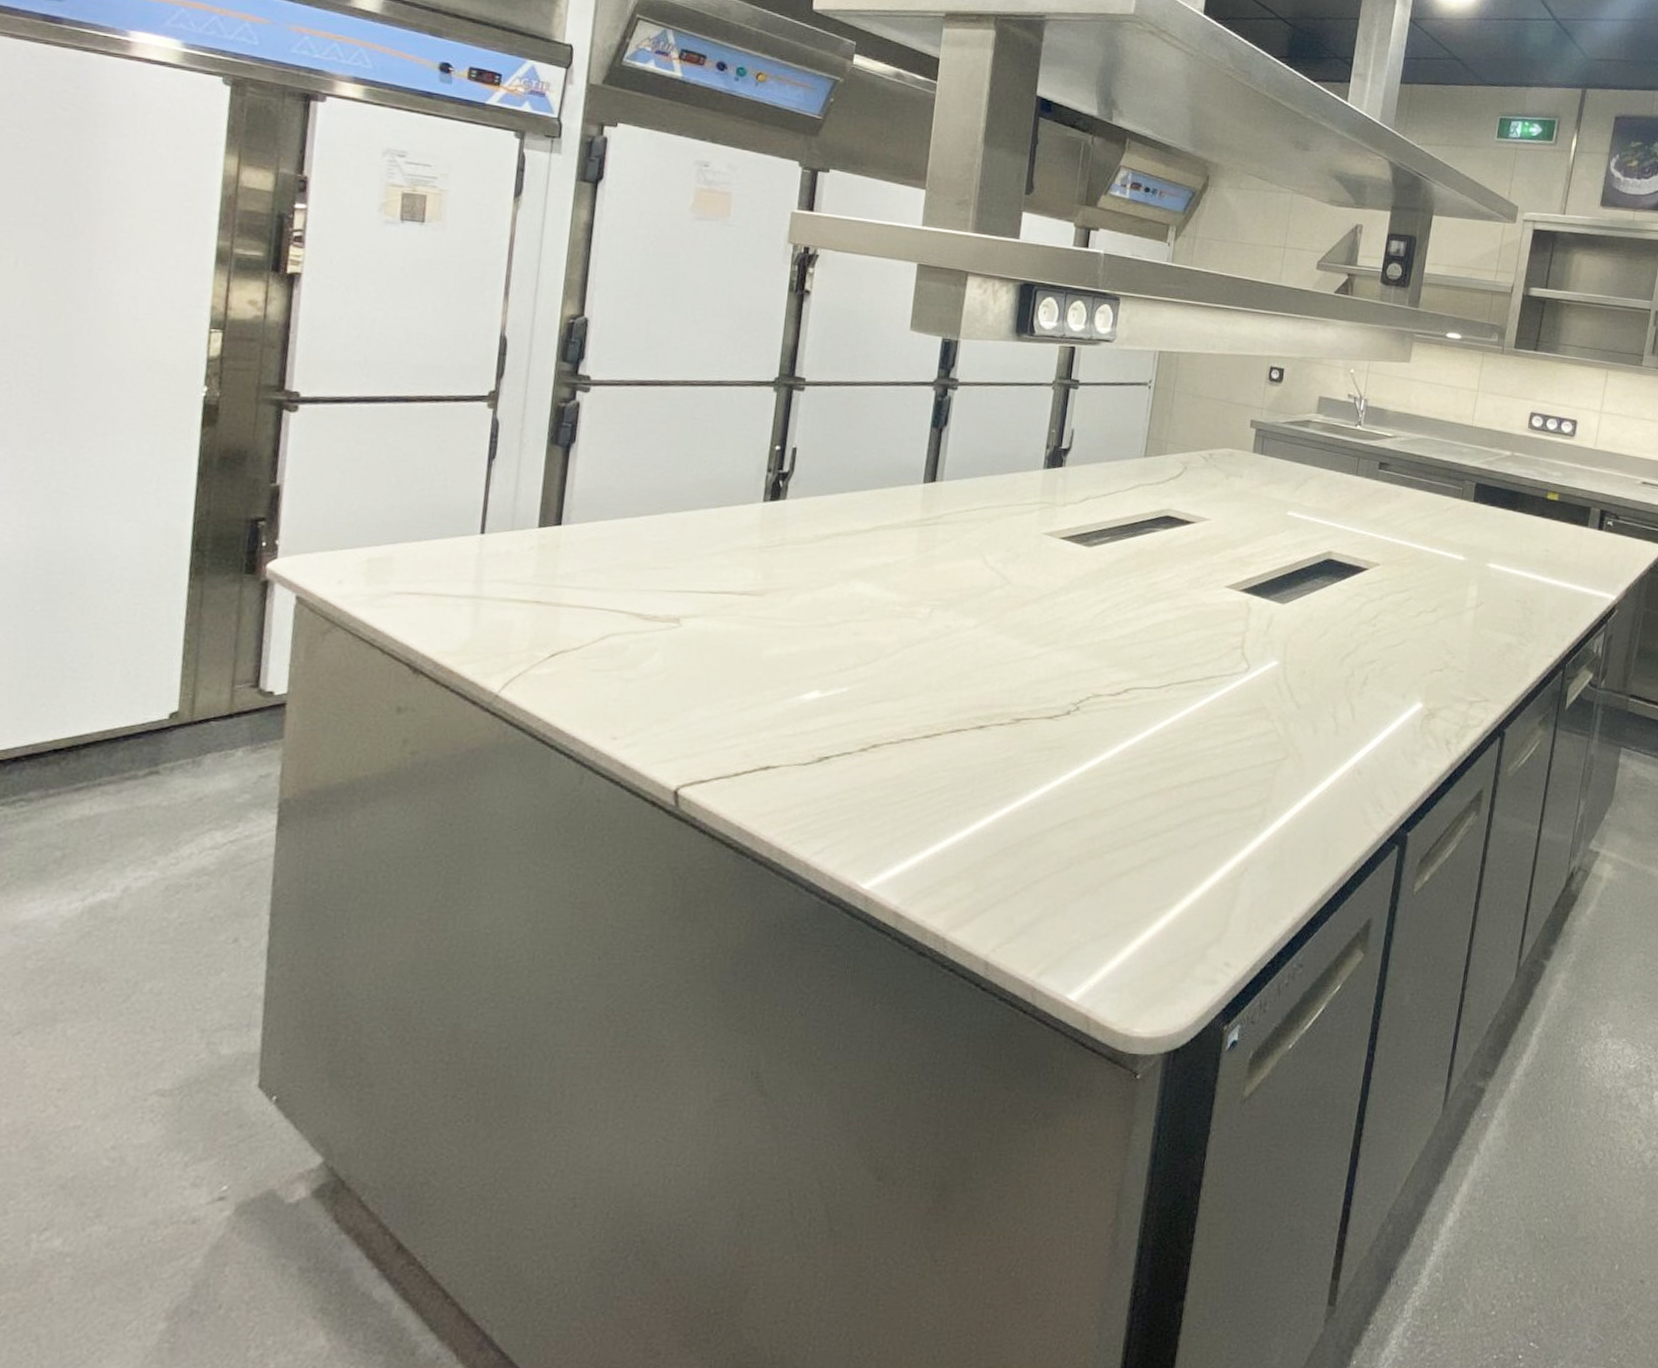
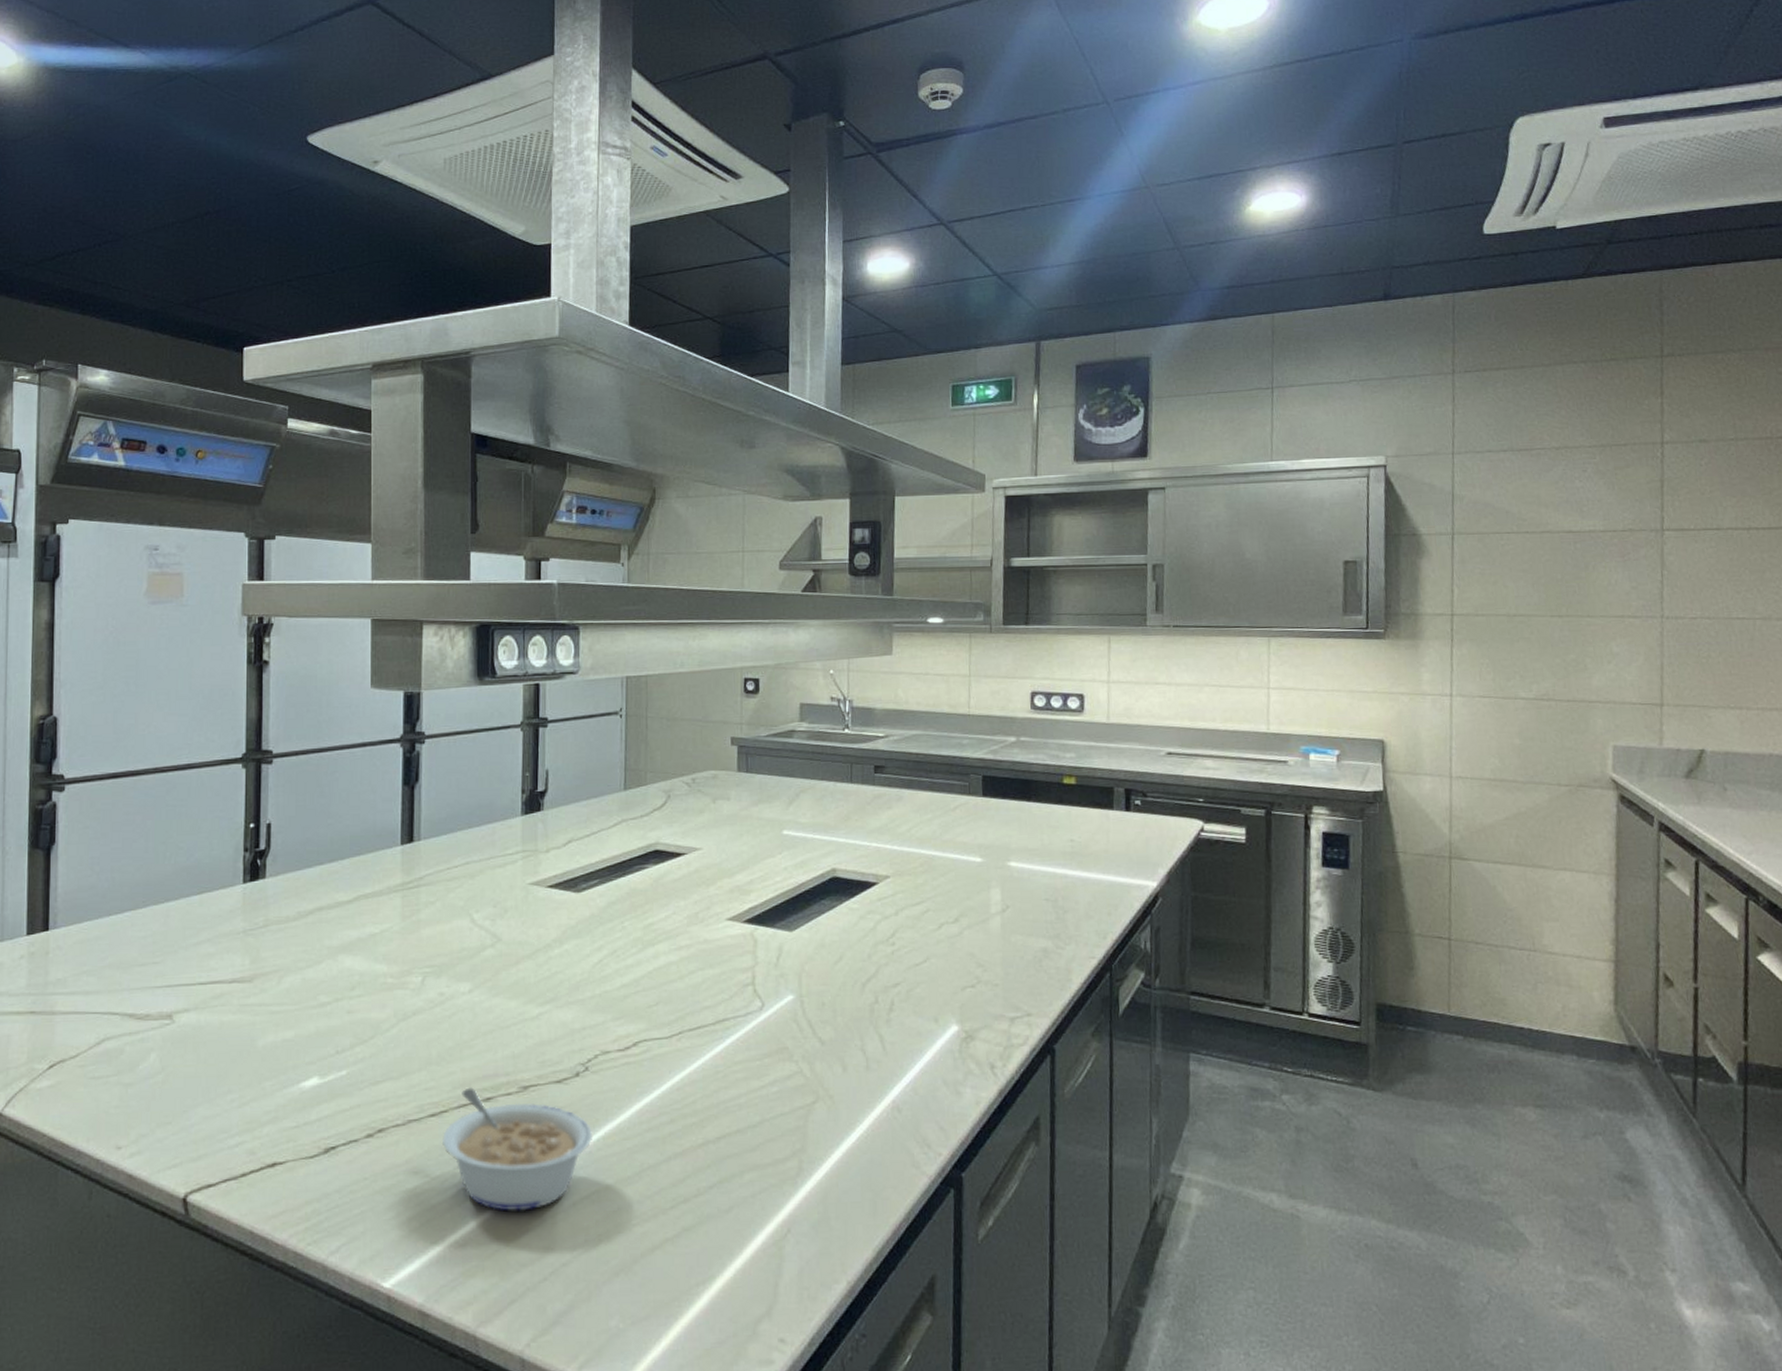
legume: none [933,715,1076,831] -> present [443,1087,592,1212]

